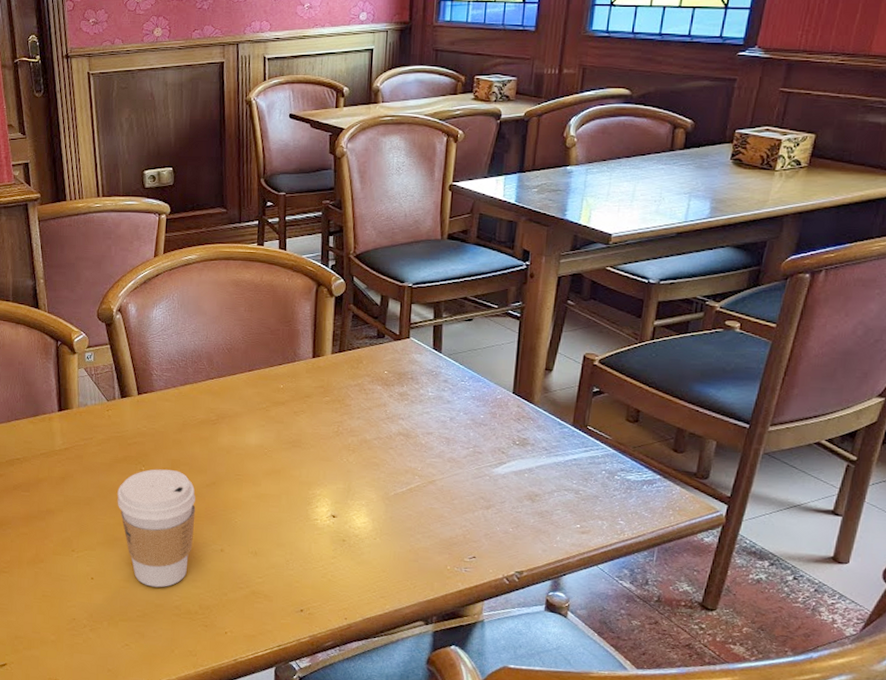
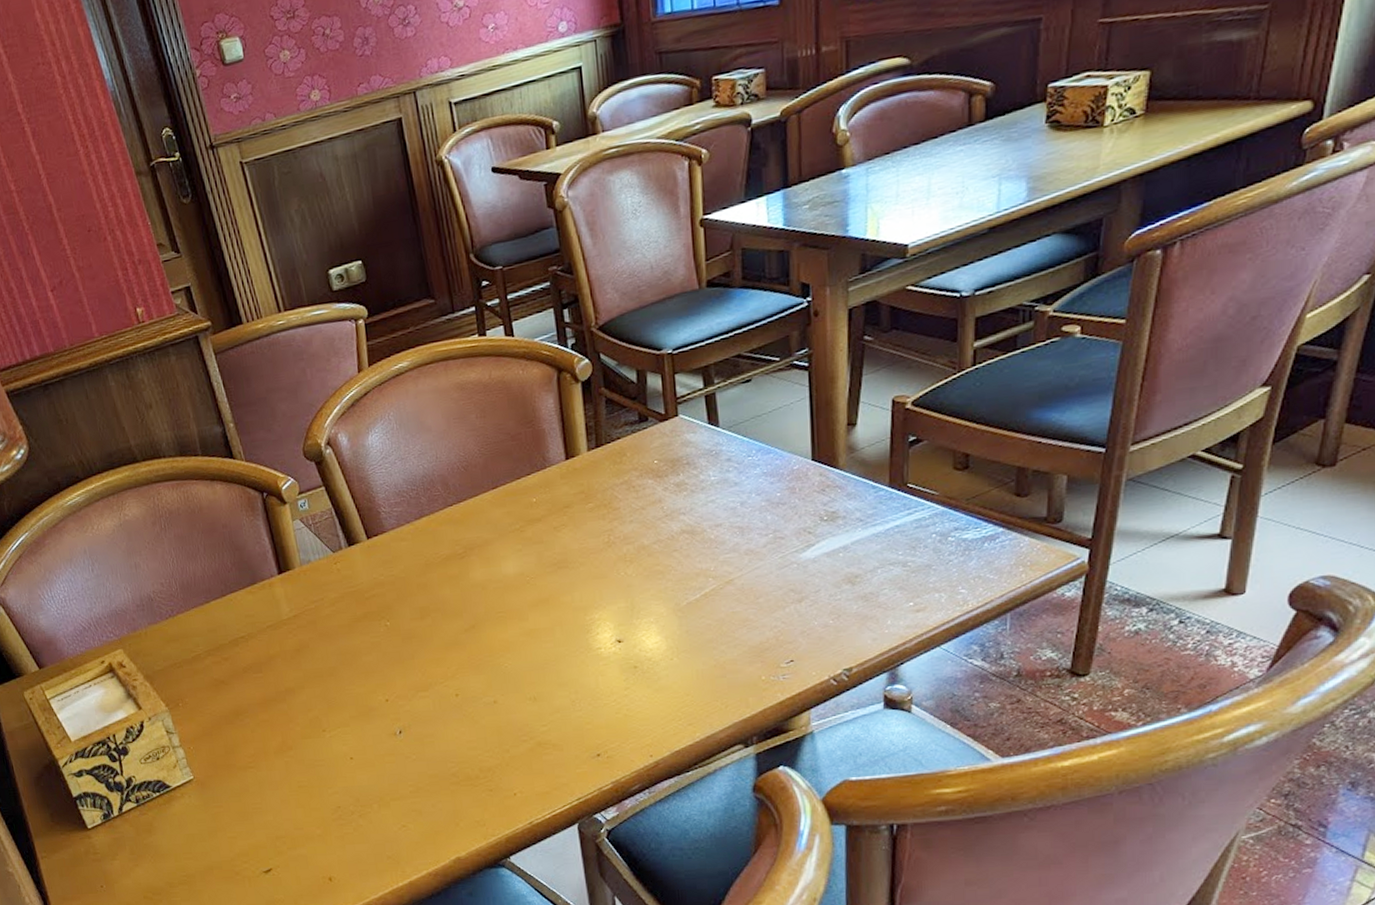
coffee cup: present [117,469,196,588] -> none [363,619,461,757]

